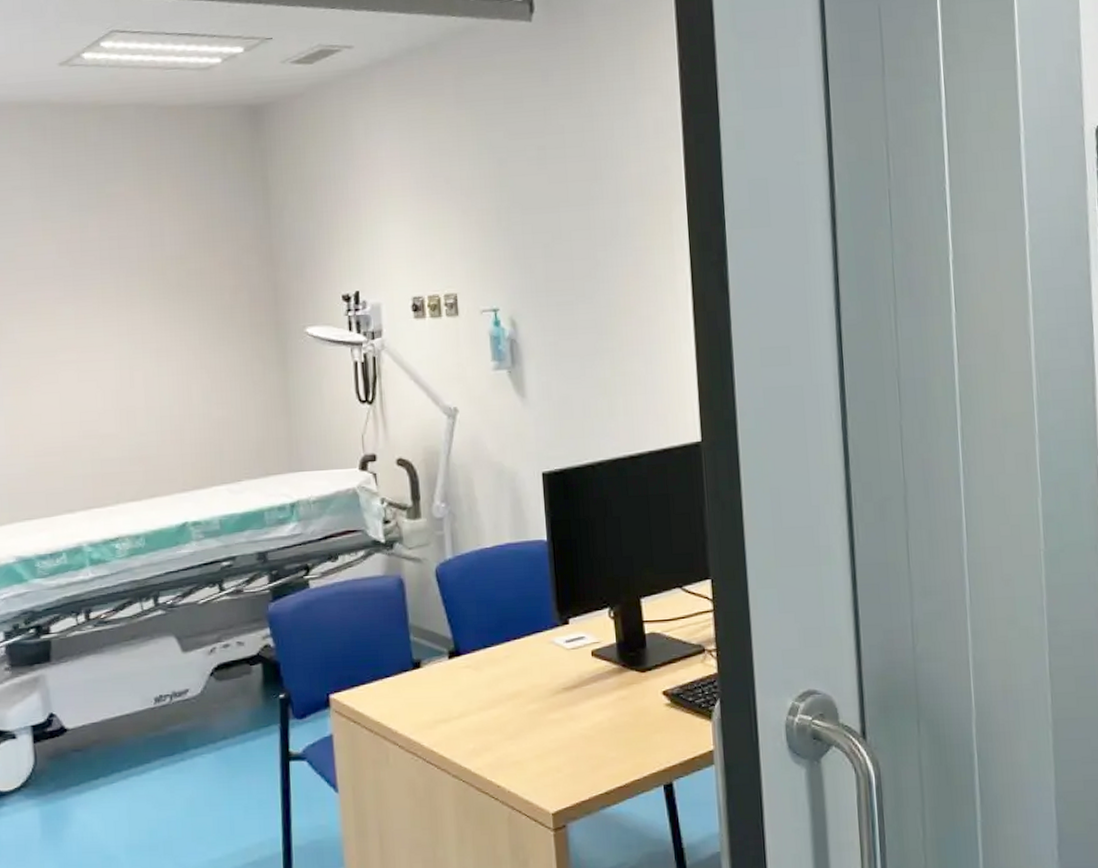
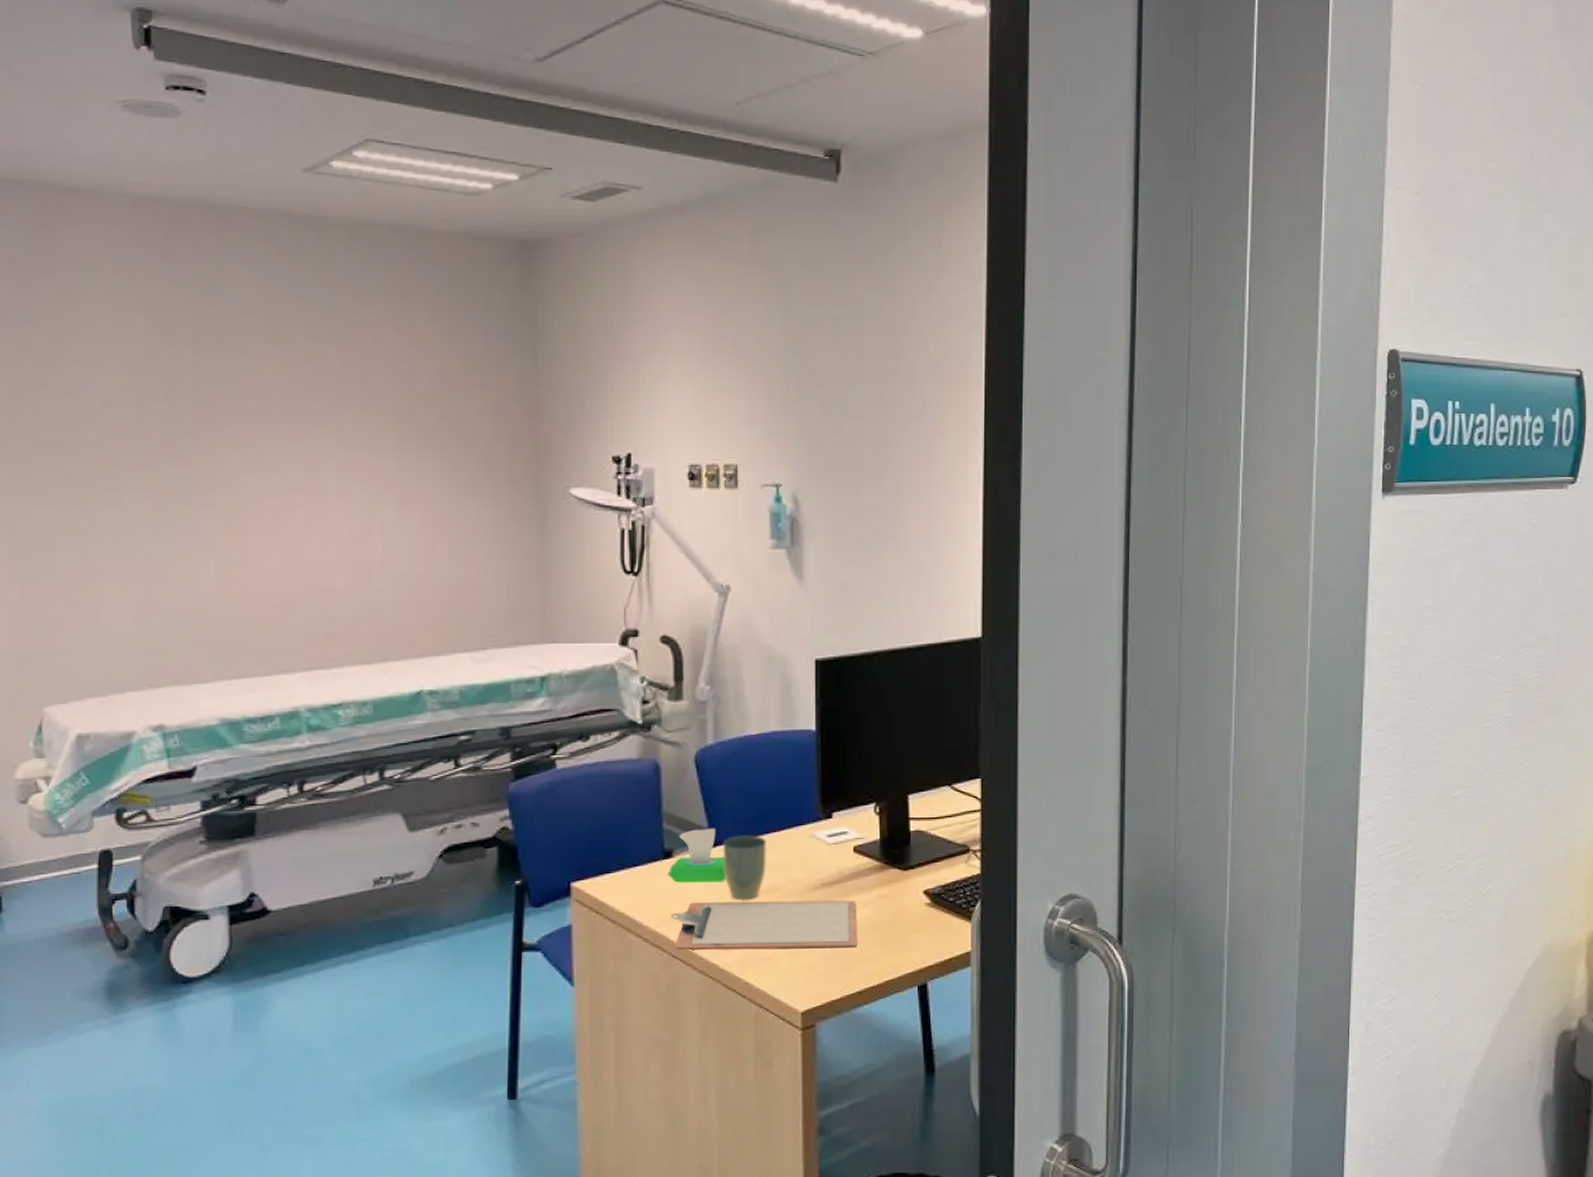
wet wipes pack: none [417,638,473,692] -> present [667,828,727,883]
clipboard: none [423,703,602,756] -> present [671,900,857,950]
mug: none [467,643,510,707] -> present [723,835,767,900]

